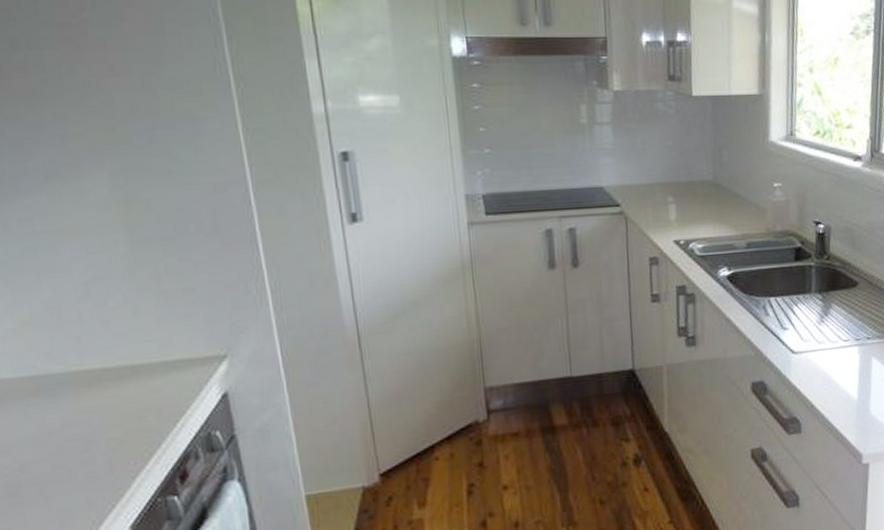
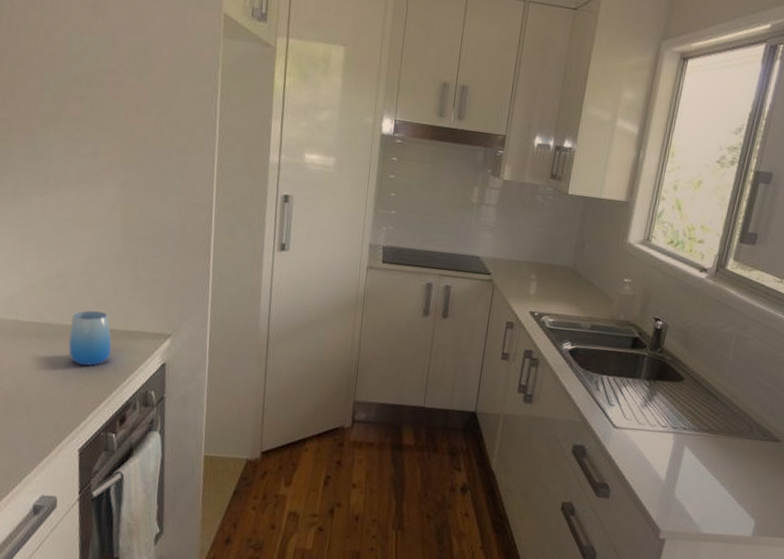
cup: none [80,345,148,419] -> present [68,310,112,366]

